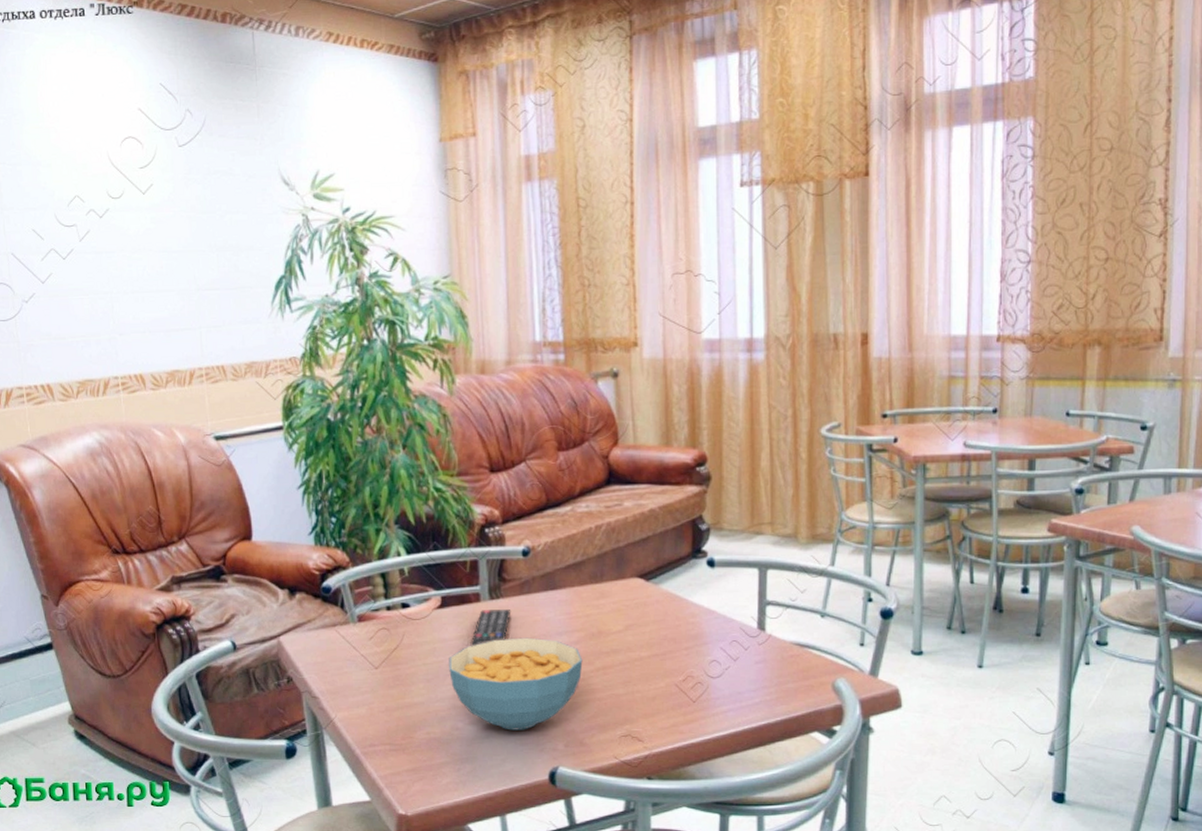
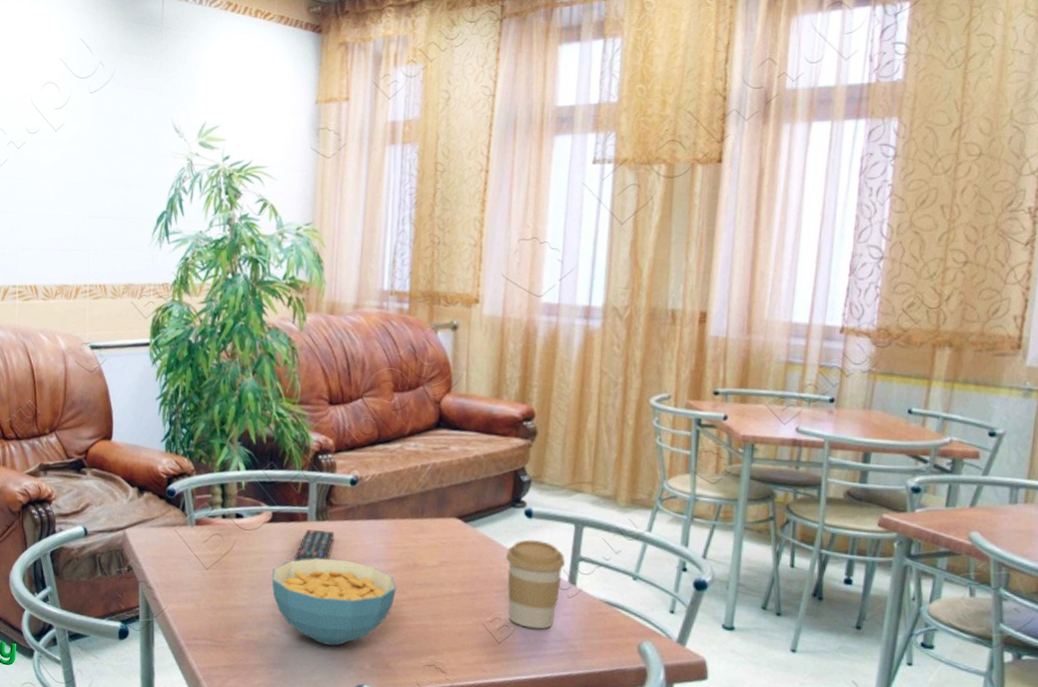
coffee cup: none [691,590,752,682] -> present [505,539,565,629]

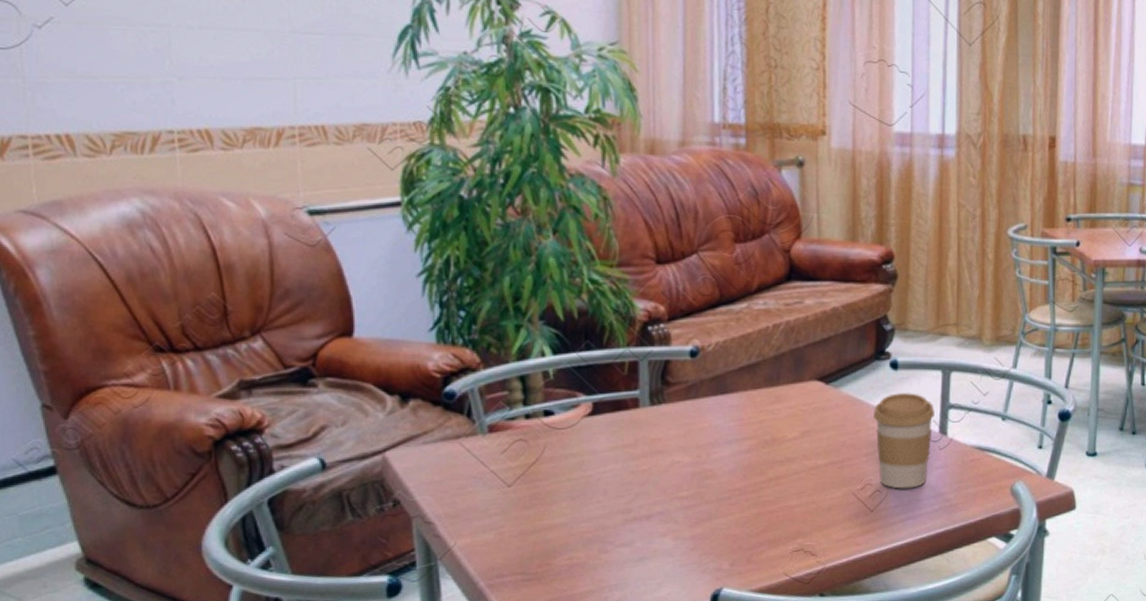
cereal bowl: present [272,558,397,646] -> none [599,446,754,551]
remote control: present [293,529,335,562] -> none [625,416,675,459]

